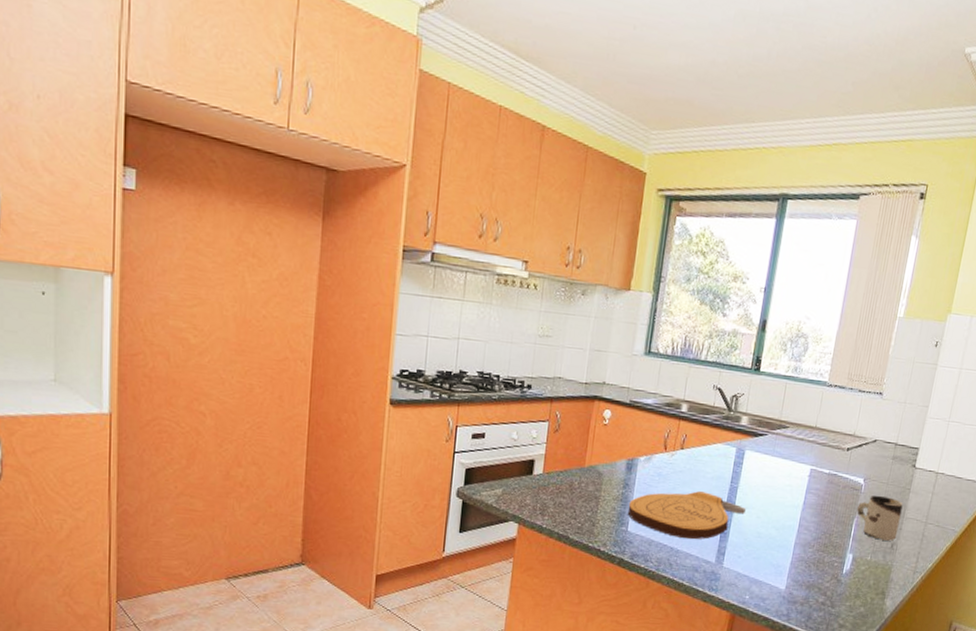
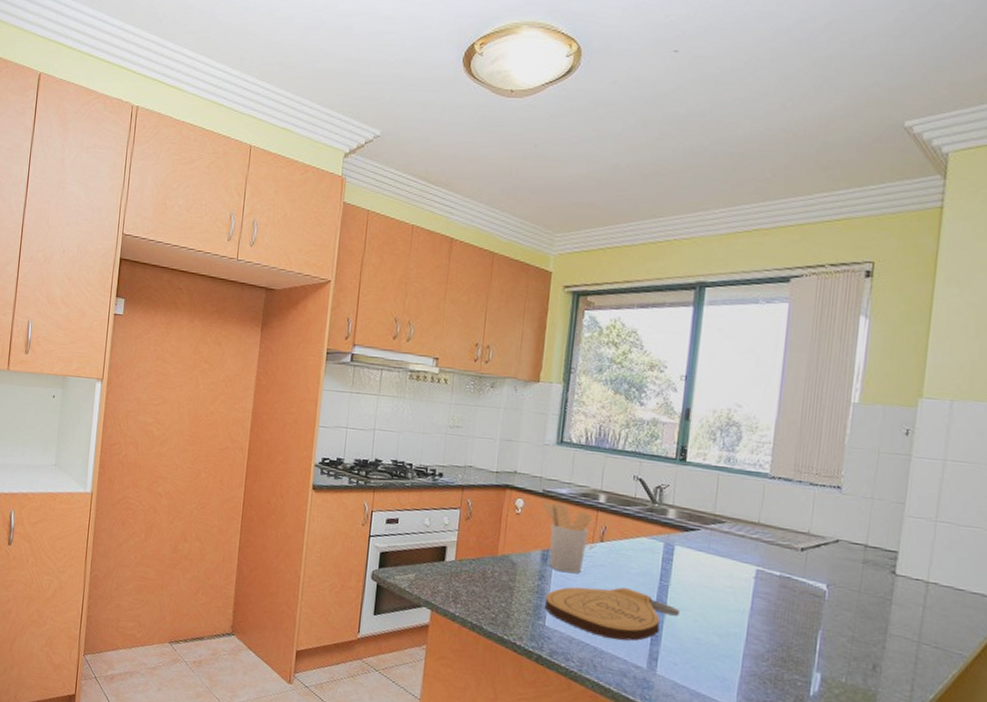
utensil holder: none [629,412,674,481] -> present [542,501,592,574]
cup: present [857,495,903,541] -> none [821,604,884,662]

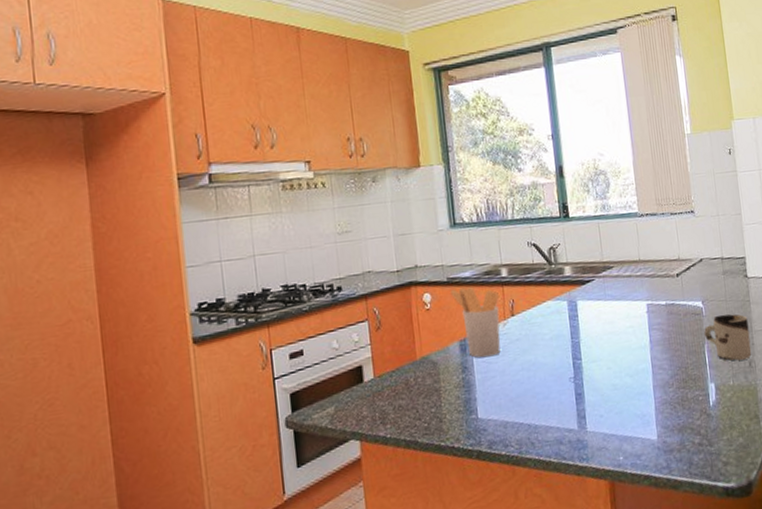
cutting board: present [544,586,681,641] -> none [472,355,595,412]
cup: none [821,604,884,662] -> present [704,314,752,361]

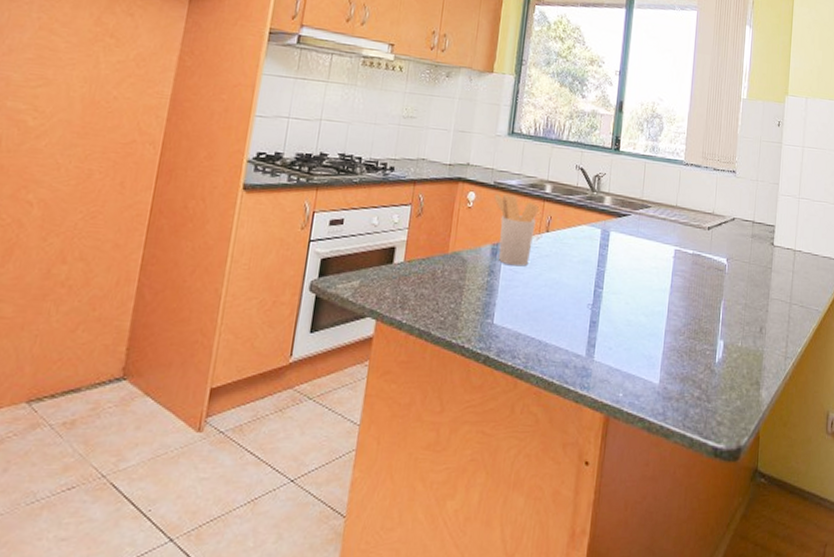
cup: present [704,314,752,361] -> none [723,275,767,324]

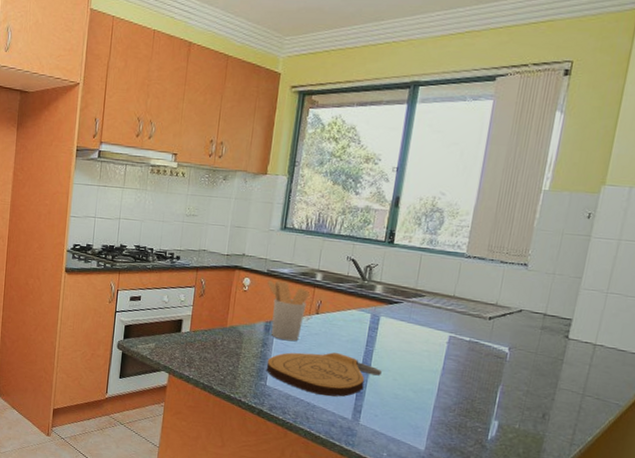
cutting board: none [493,277,615,331] -> present [266,352,383,397]

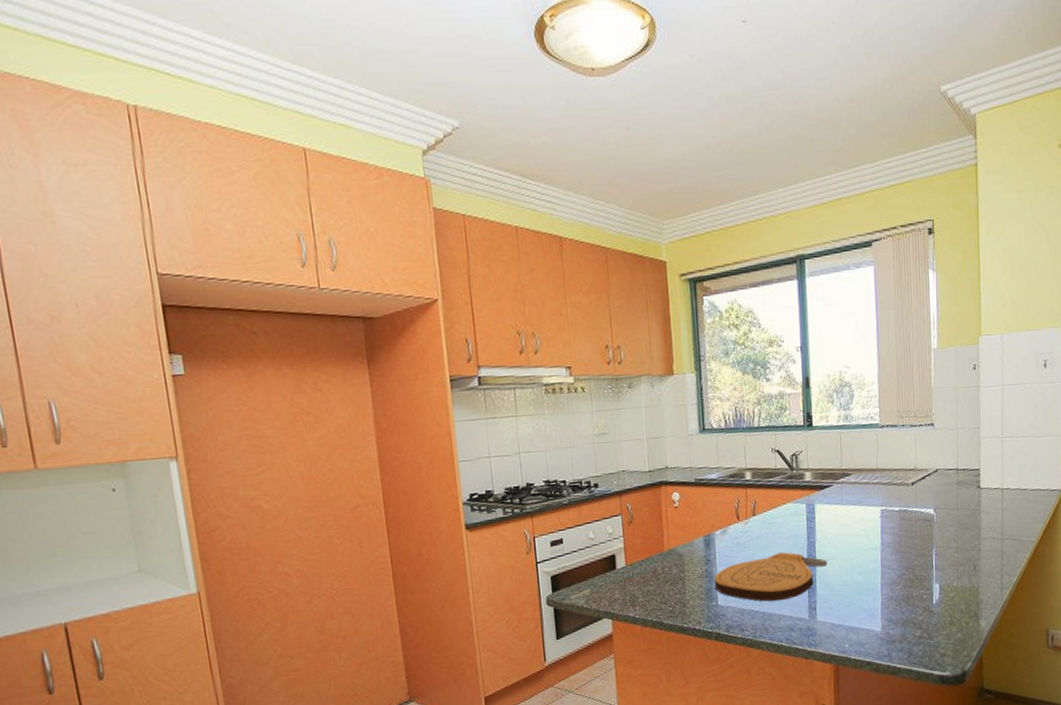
utensil holder: present [266,280,309,342] -> none [696,488,742,552]

